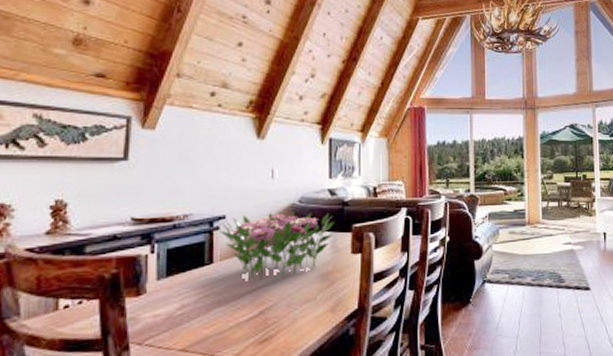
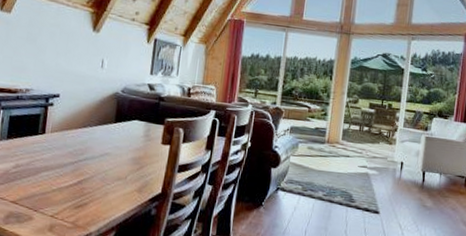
flower arrangement: present [220,212,334,280] -> none [54,97,150,155]

